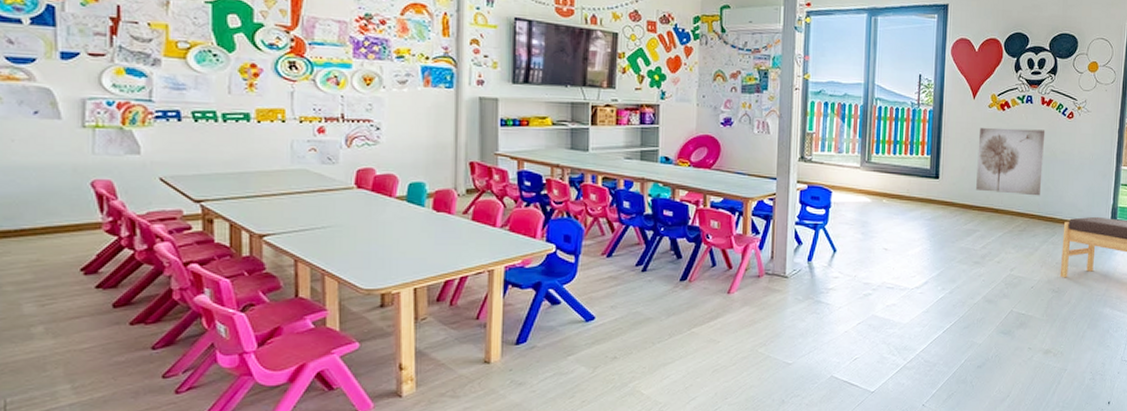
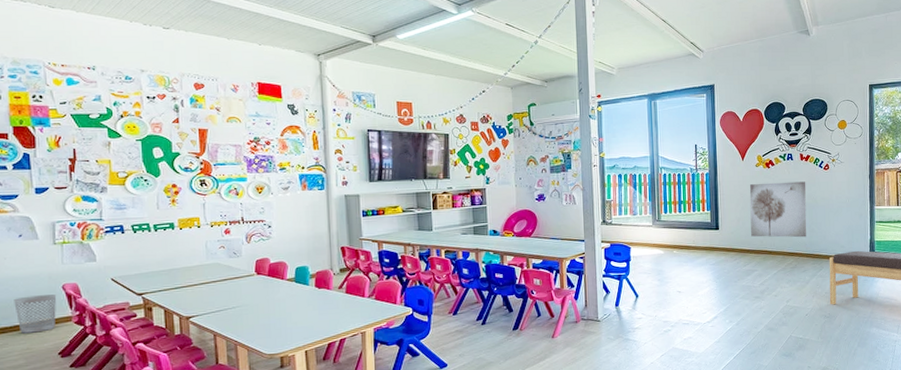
wastebasket: none [22,192,83,240] -> present [14,294,57,334]

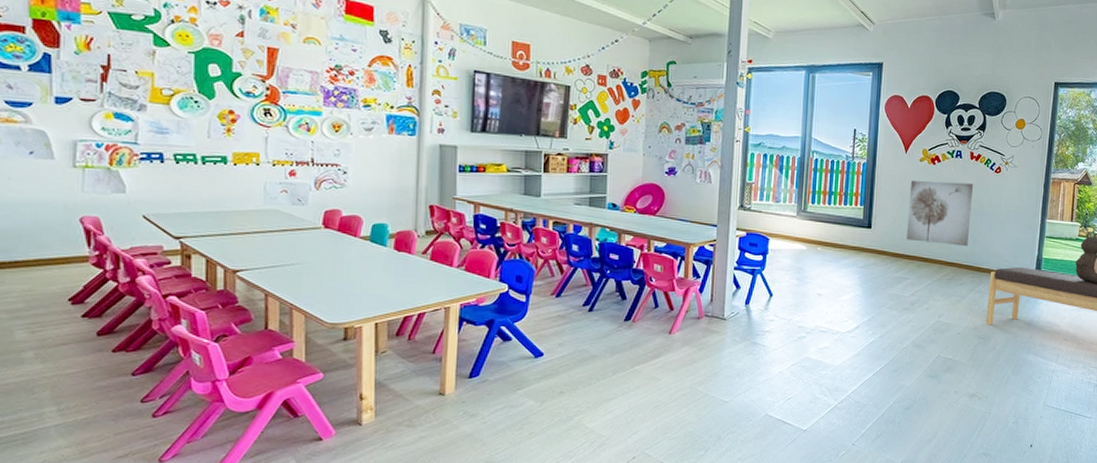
wastebasket: present [14,294,57,334] -> none [16,226,72,272]

